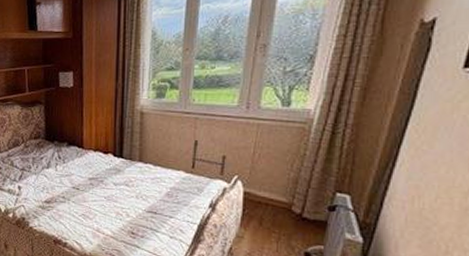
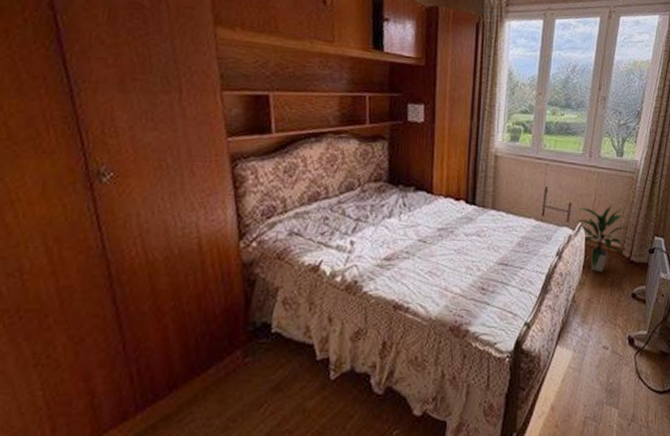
indoor plant: none [233,158,296,228] -> present [577,205,626,273]

